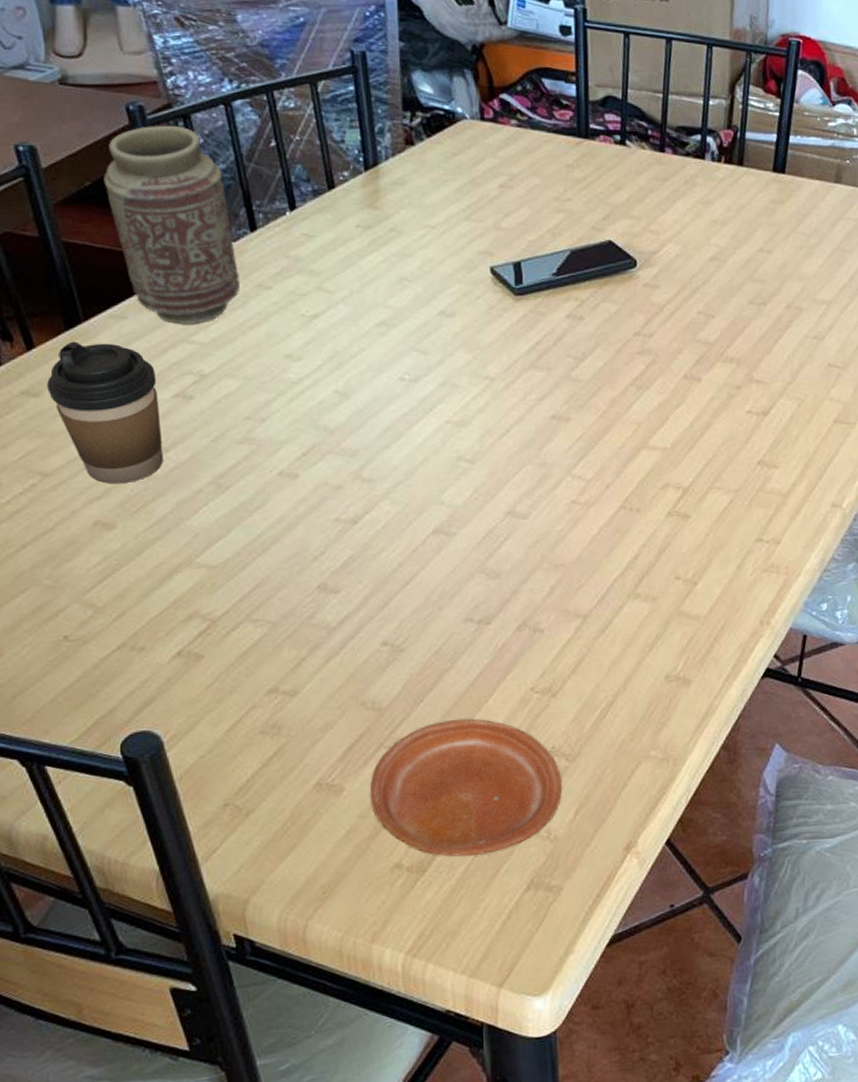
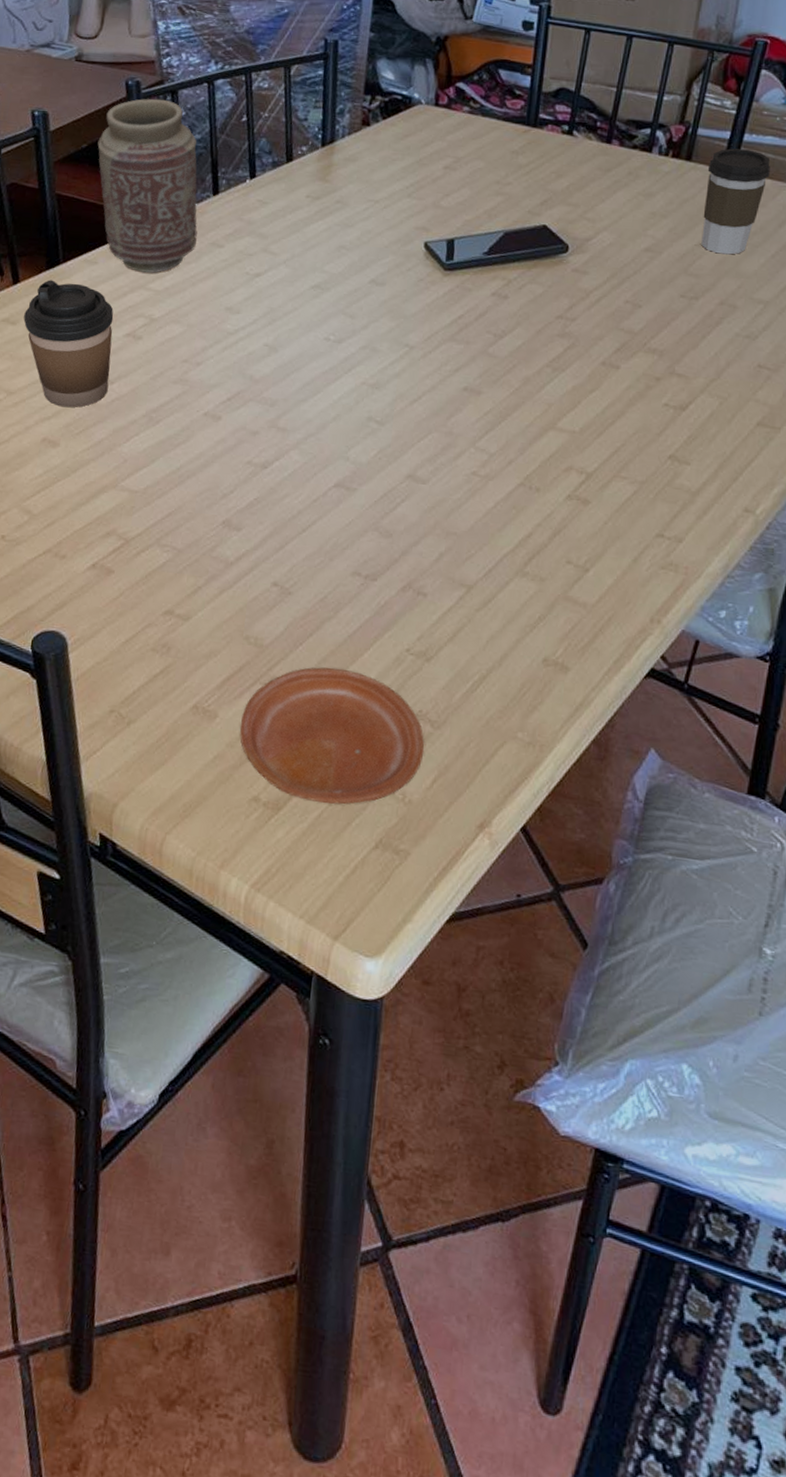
coffee cup: none [759,151,817,258] -> present [701,148,770,255]

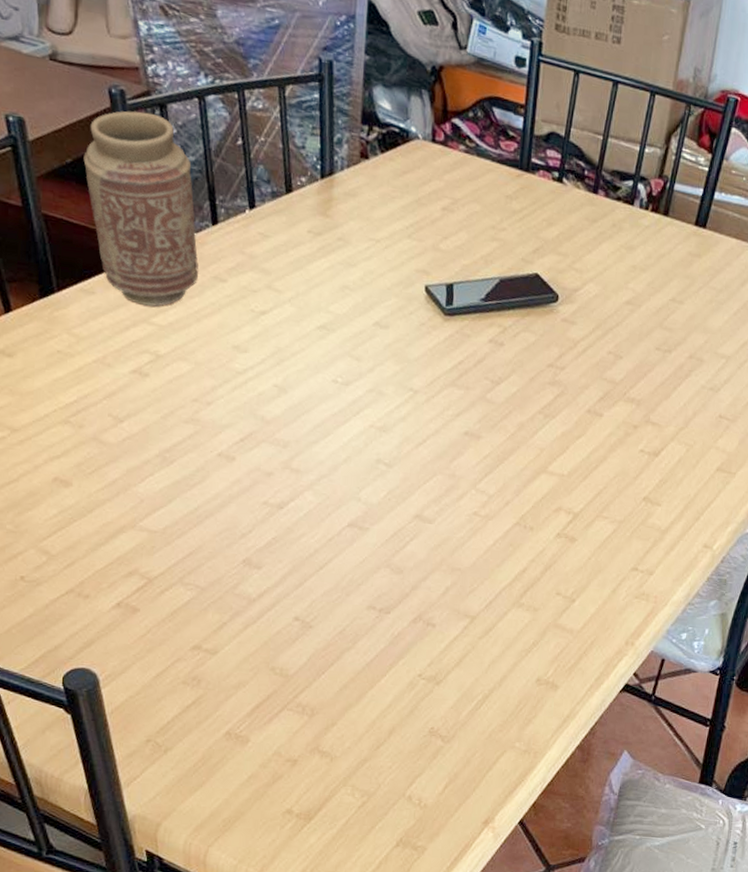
coffee cup: present [23,280,114,408] -> none [20,309,119,446]
plate: present [239,667,424,805] -> none [270,693,437,812]
coffee cup: present [701,148,770,255] -> none [675,205,736,311]

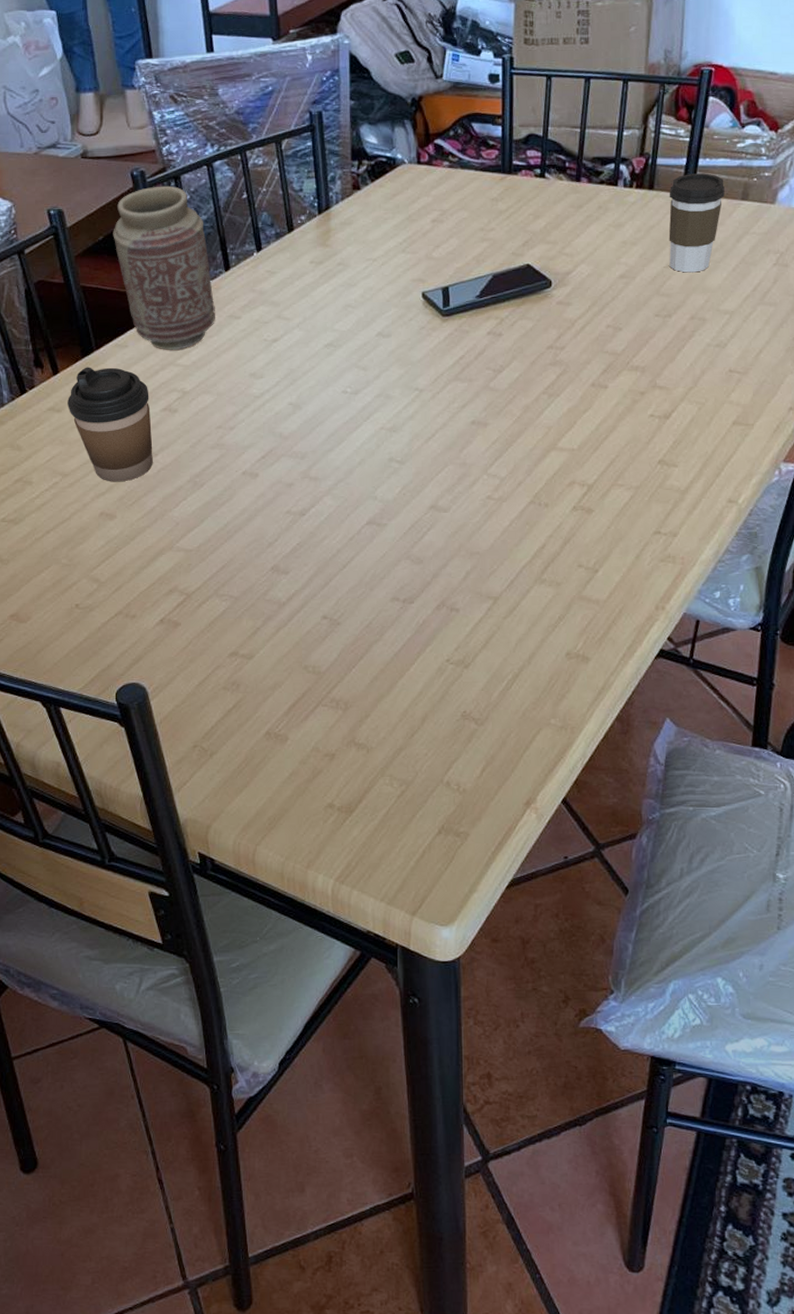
coffee cup: none [20,309,119,446] -> present [68,367,153,482]
coffee cup: none [675,205,736,311] -> present [669,173,725,273]

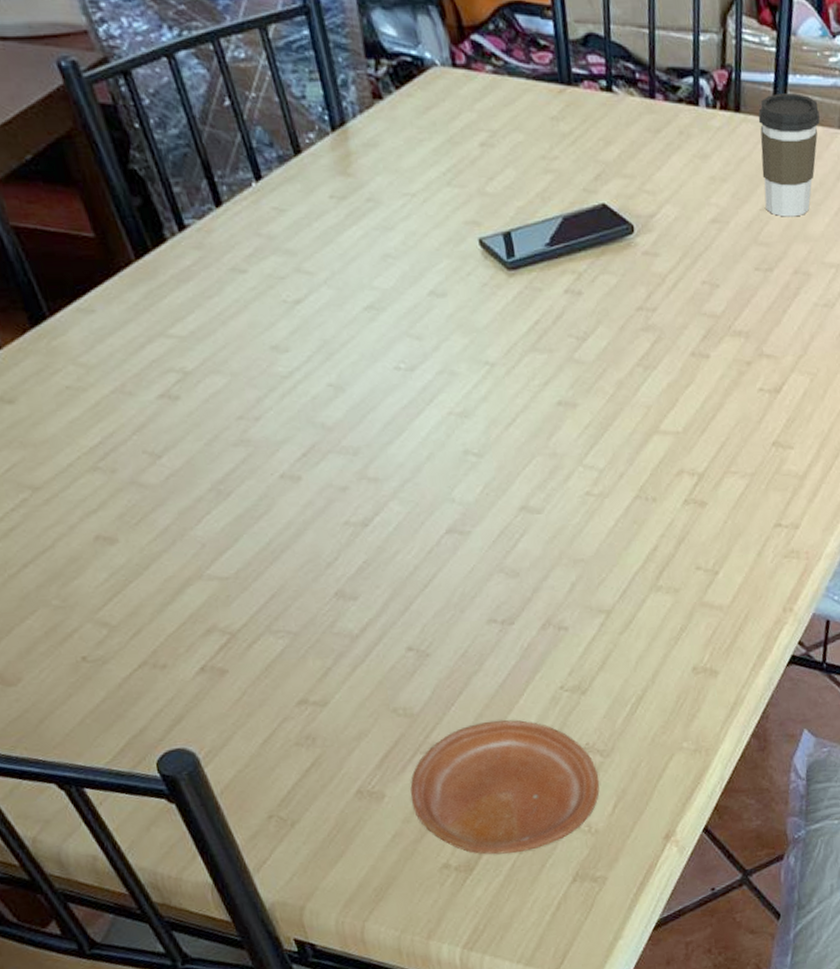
coffee cup: present [68,367,153,482] -> none [20,340,158,495]
vase: present [113,185,215,350] -> none [44,84,213,316]
plate: none [309,684,472,801] -> present [410,720,600,855]

